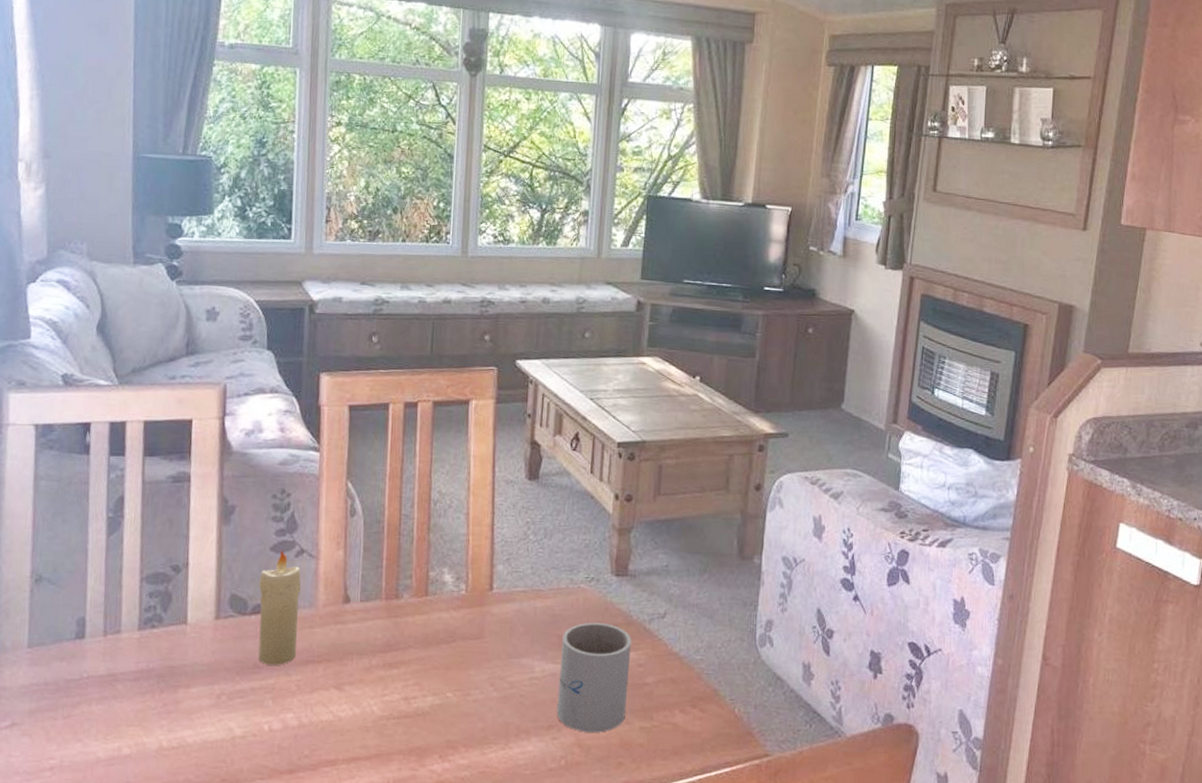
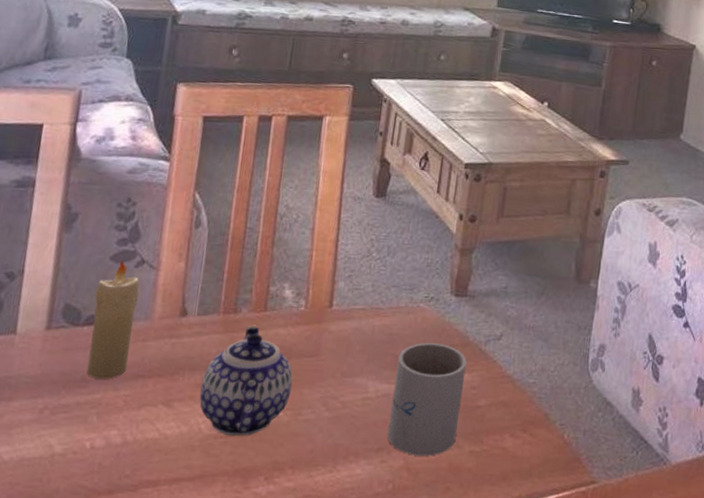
teapot: none [369,609,459,717] -> present [199,325,293,437]

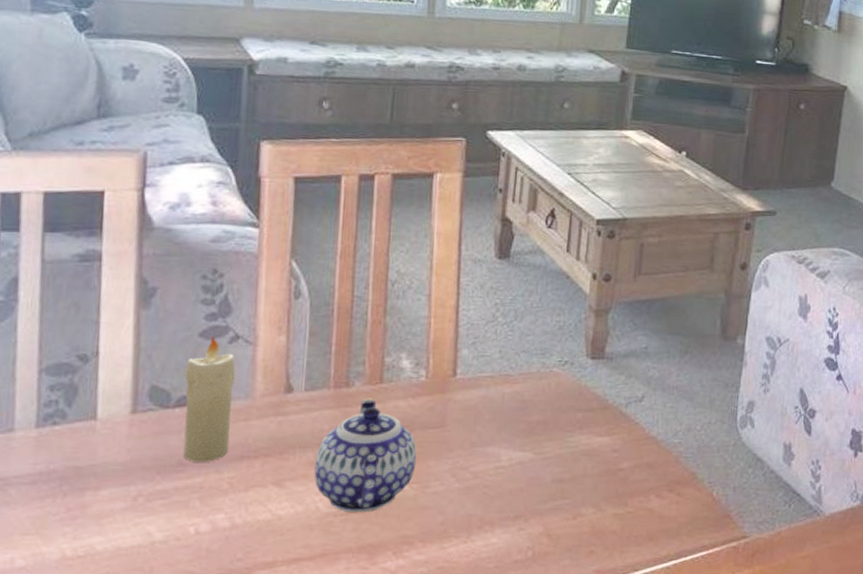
mug: present [387,342,467,456] -> none [524,407,607,522]

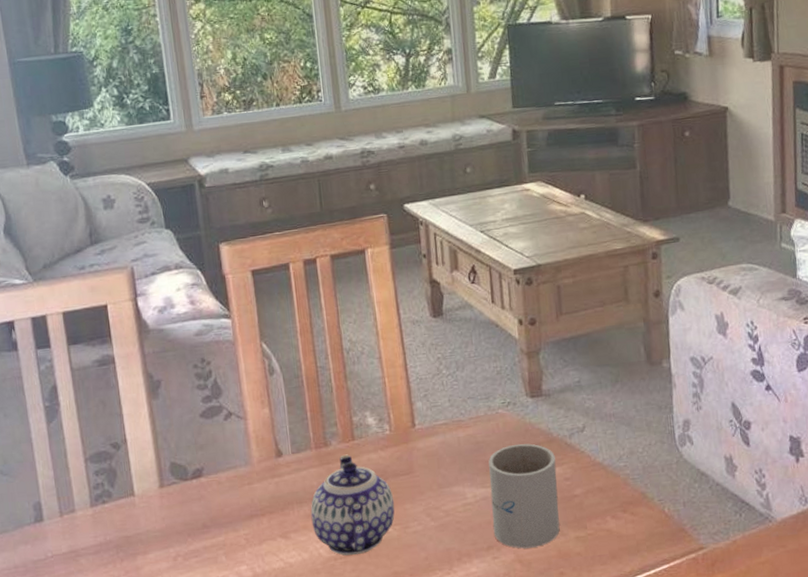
candle: present [183,336,235,462] -> none [194,416,241,524]
mug: none [524,407,607,522] -> present [488,443,560,549]

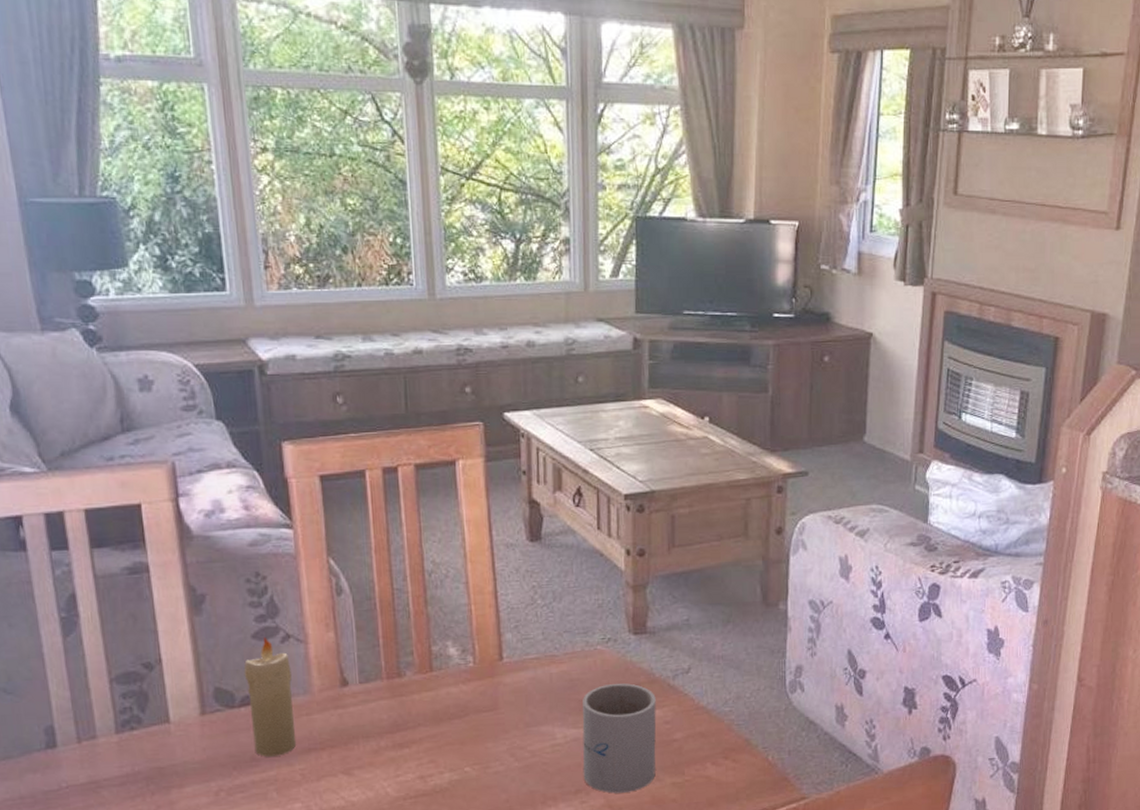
candle: none [194,416,241,524] -> present [244,637,297,757]
teapot: present [310,454,395,556] -> none [378,686,475,796]

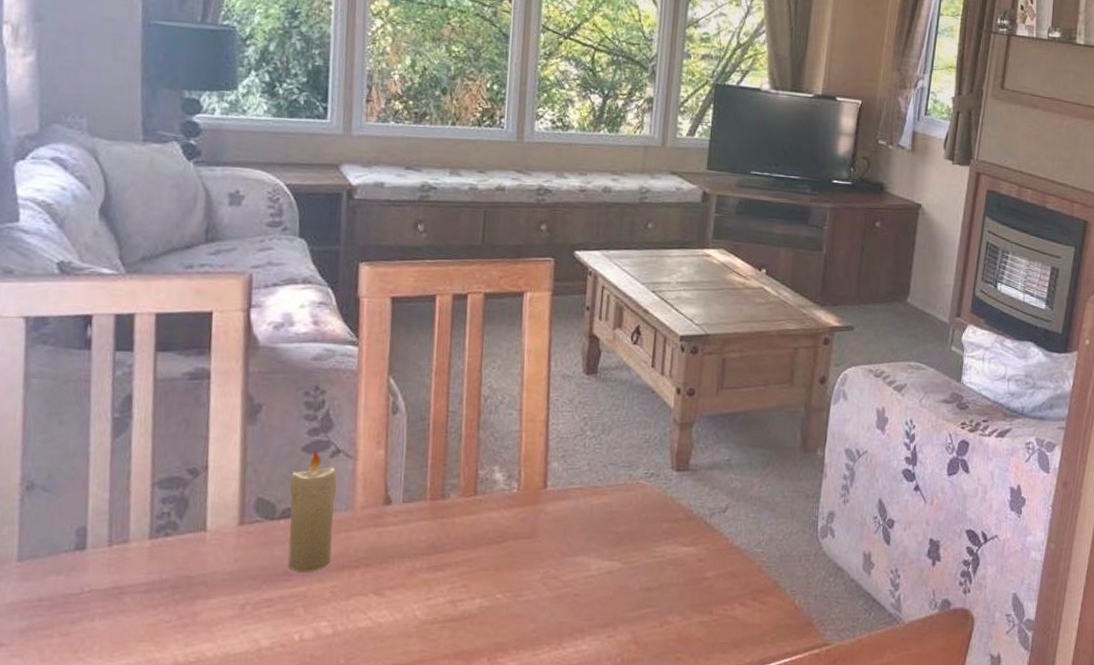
mug: present [582,683,657,794] -> none [613,518,692,629]

